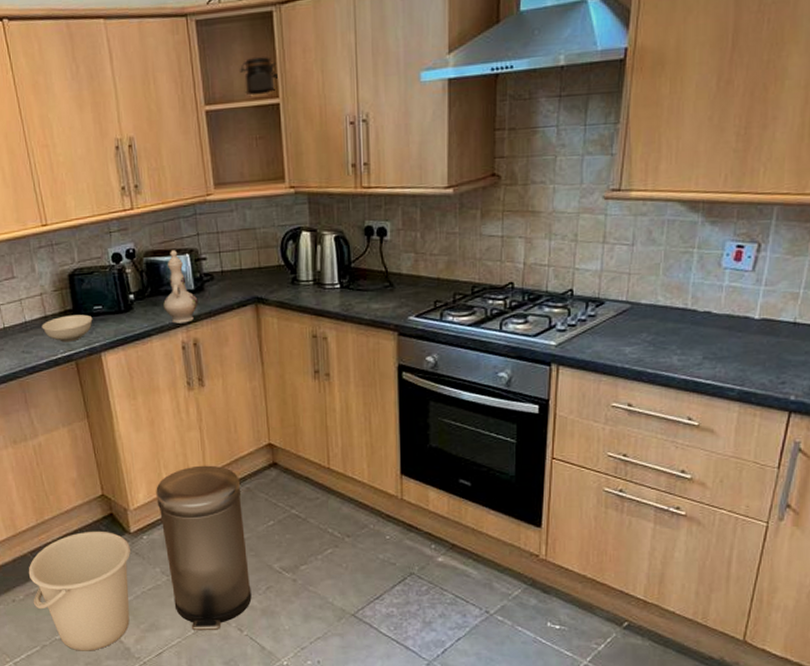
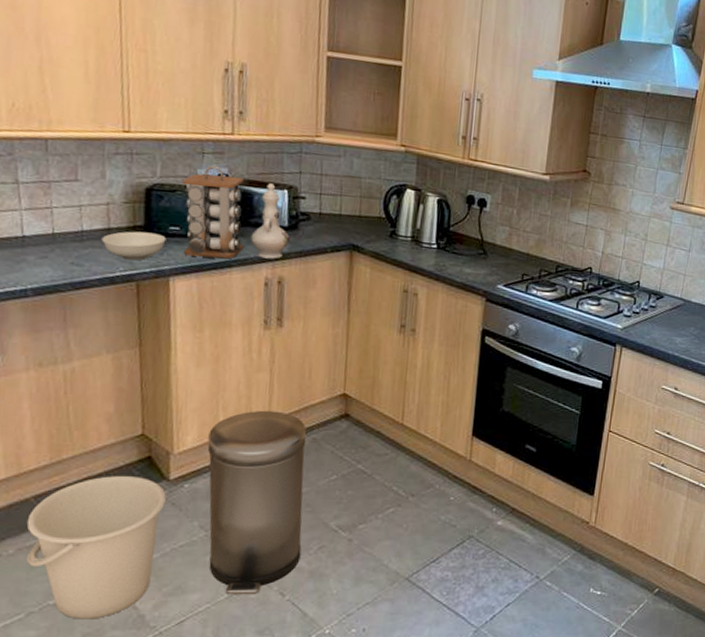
spice rack: none [97,242,159,331] -> present [182,165,245,259]
jar: present [240,57,276,95] -> none [367,19,402,55]

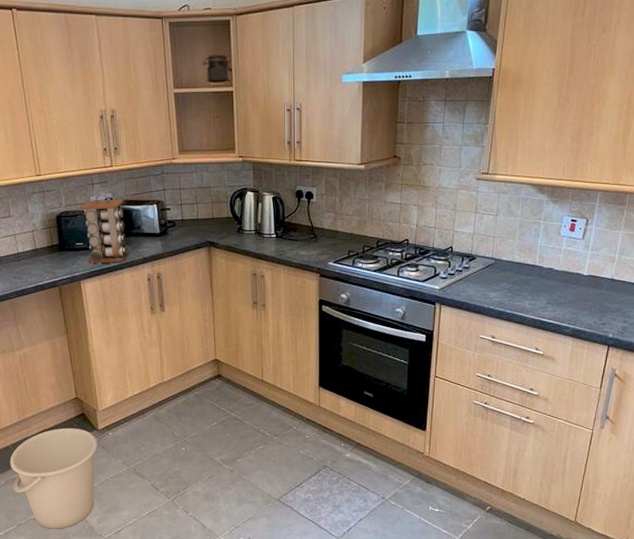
bowl: present [101,231,167,261] -> none [32,249,75,271]
pedal bin: present [207,410,307,595] -> none [121,375,197,512]
ewer: present [249,183,290,259] -> none [133,201,162,260]
jar: none [367,19,402,55] -> present [203,55,231,84]

